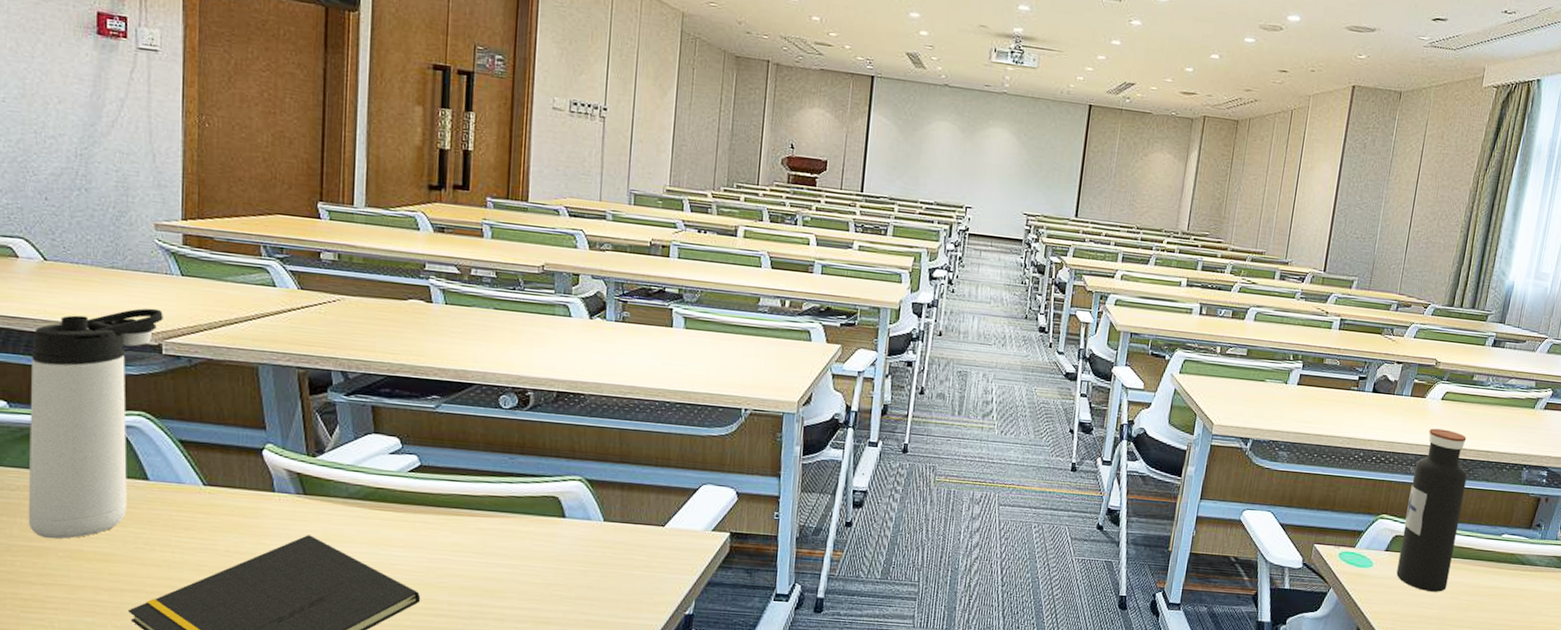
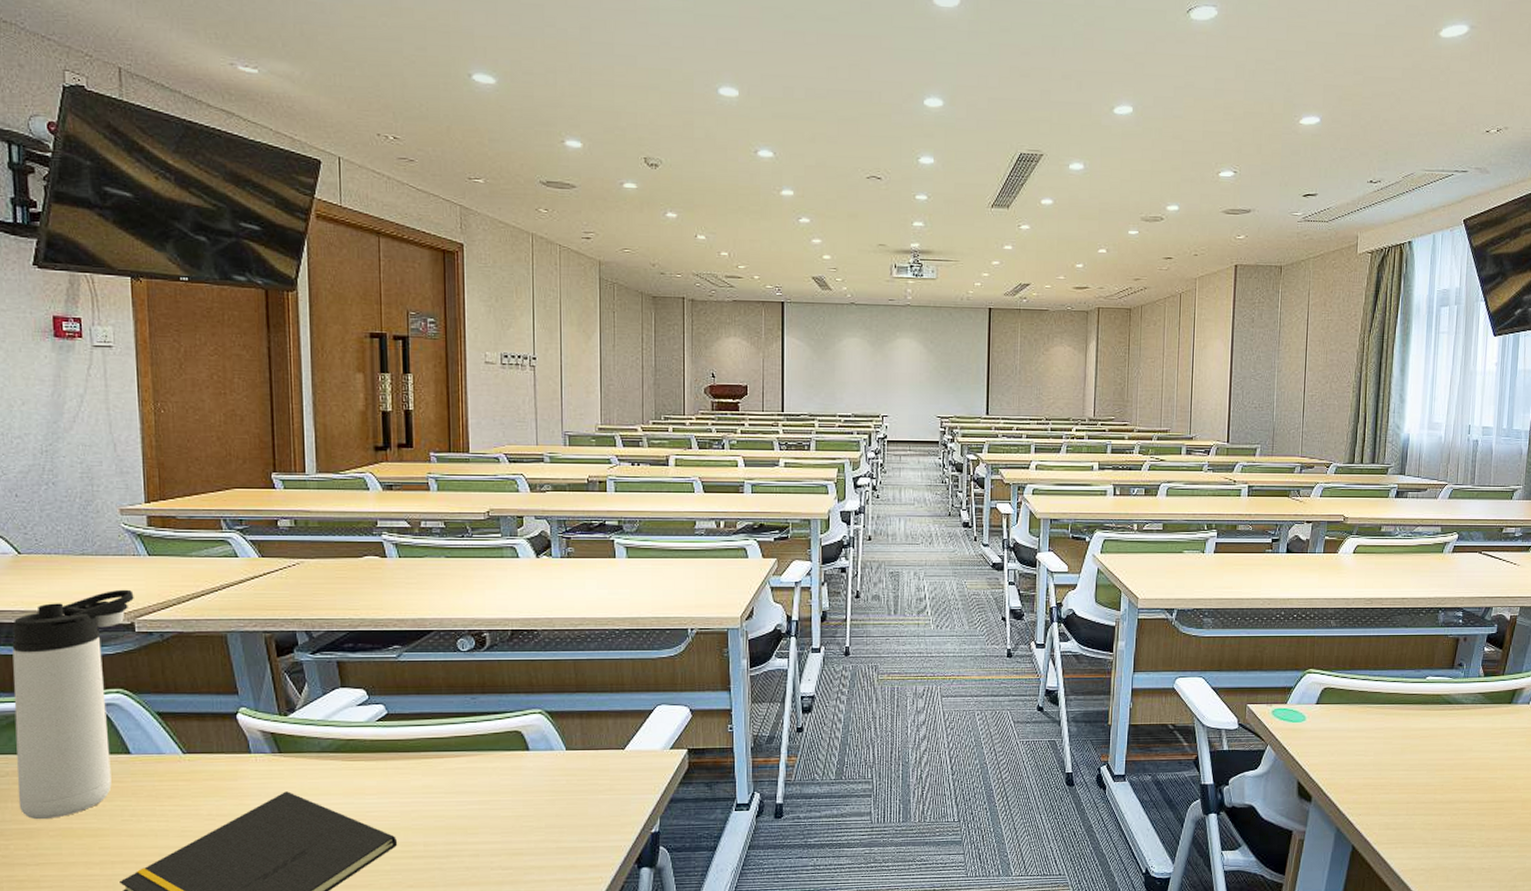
water bottle: present [1396,428,1468,592] -> none [1329,581,1386,739]

